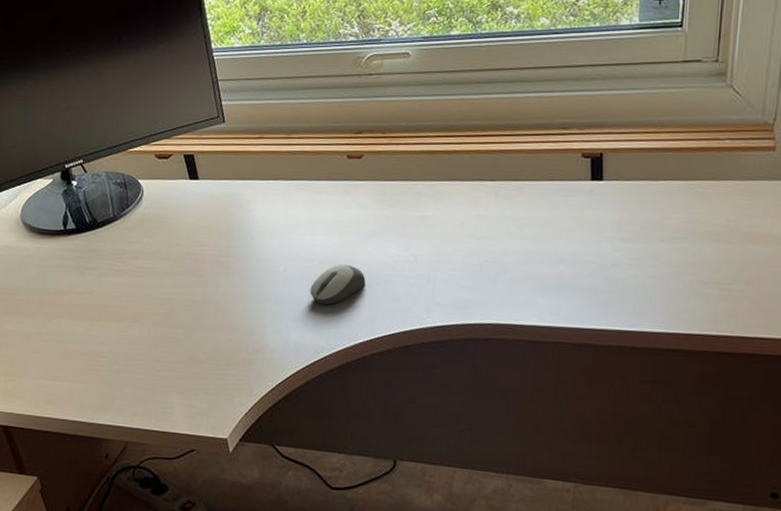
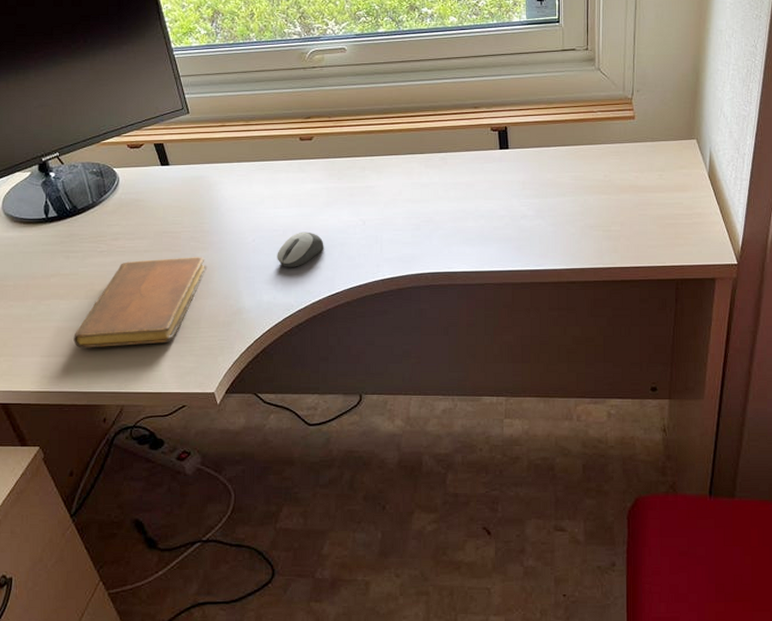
notebook: none [81,283,231,378] -> present [73,257,208,348]

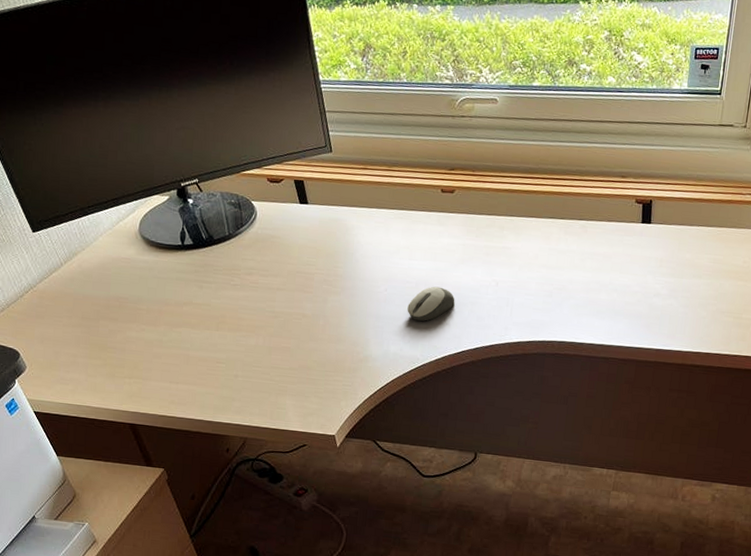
notebook: present [73,257,208,348] -> none [202,298,338,383]

